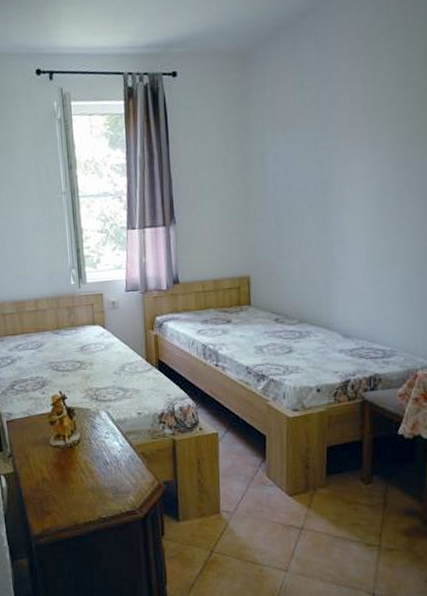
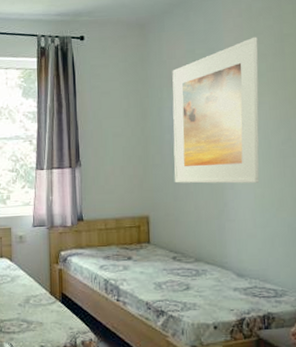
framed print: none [277,63,378,239] -> present [172,36,260,184]

